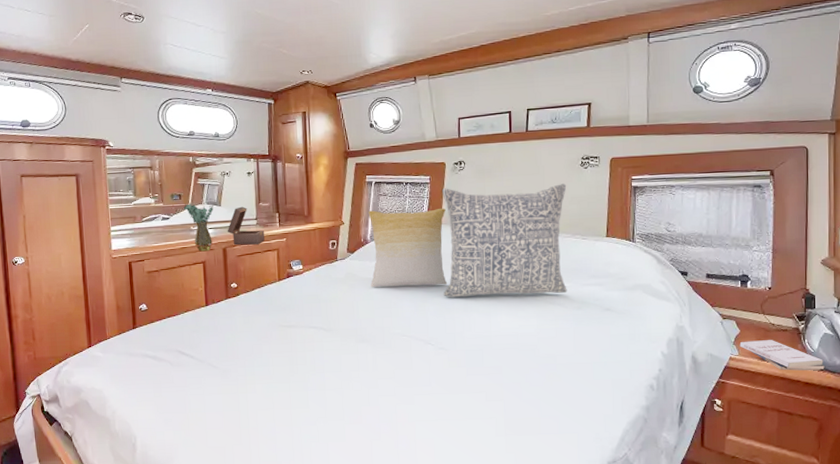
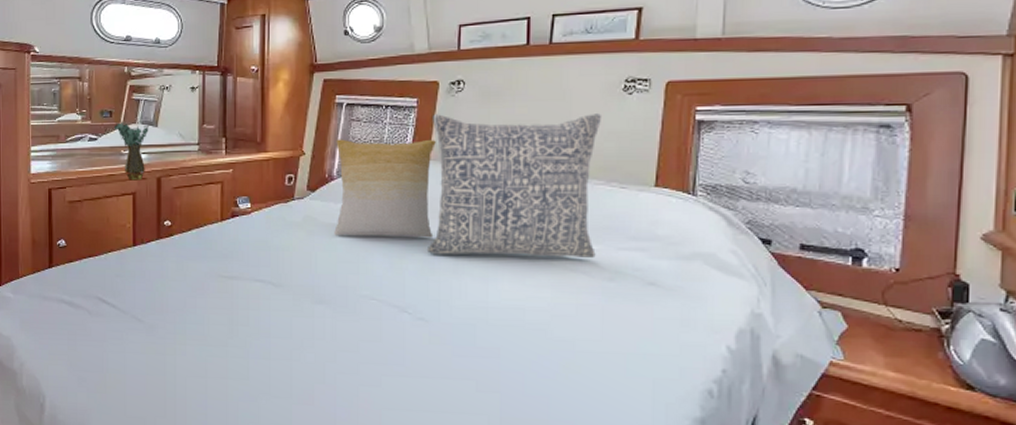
jewelry box: present [227,206,265,246] -> none [163,128,207,176]
books: present [739,340,825,371] -> none [846,341,980,392]

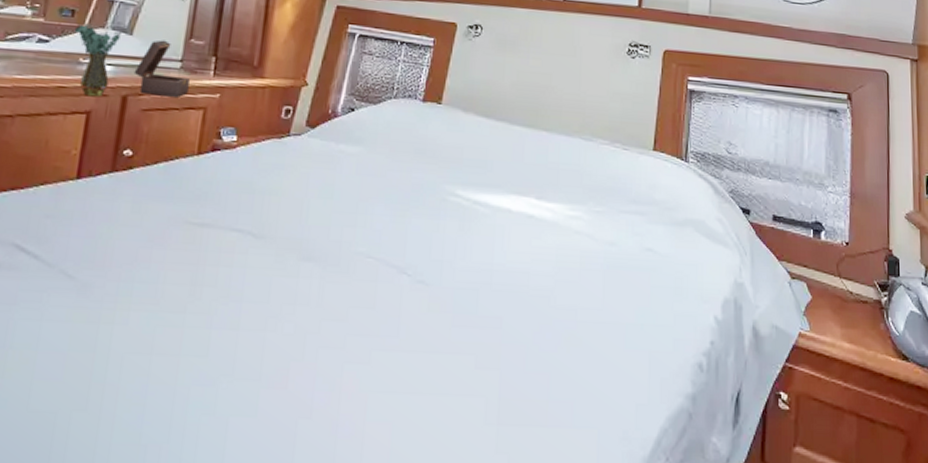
jewelry box: none [163,128,207,176] -> present [133,40,190,99]
pillow: present [334,139,436,238] -> none [332,72,450,190]
pillow: present [426,114,602,259] -> none [432,56,609,221]

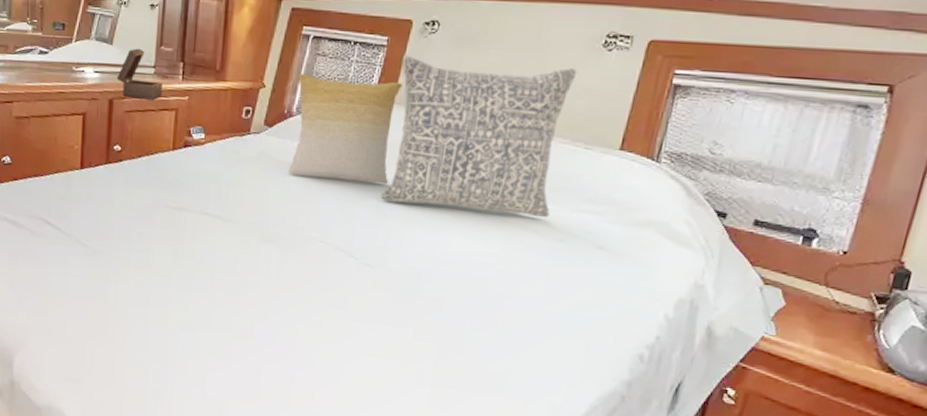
vase: present [75,22,121,97] -> none [67,34,103,101]
pillow: none [332,72,450,190] -> present [288,73,402,184]
pillow: none [432,56,609,221] -> present [380,55,578,218]

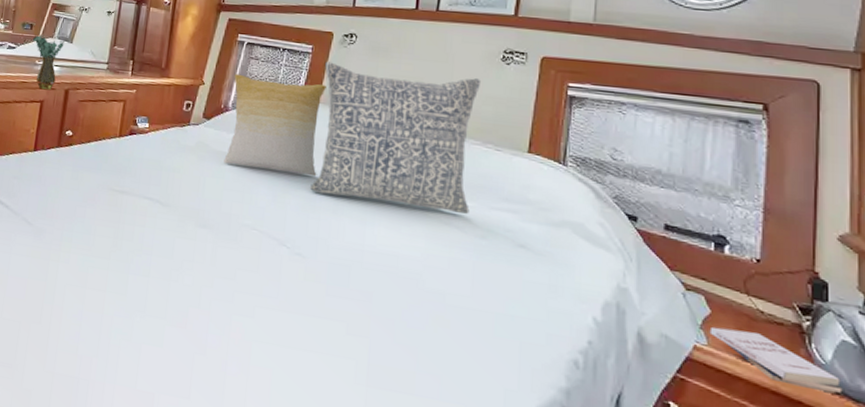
vase: none [67,34,103,101] -> present [33,33,65,90]
jewelry box: present [116,48,162,101] -> none [73,47,114,93]
books: none [779,318,901,375] -> present [709,326,843,394]

